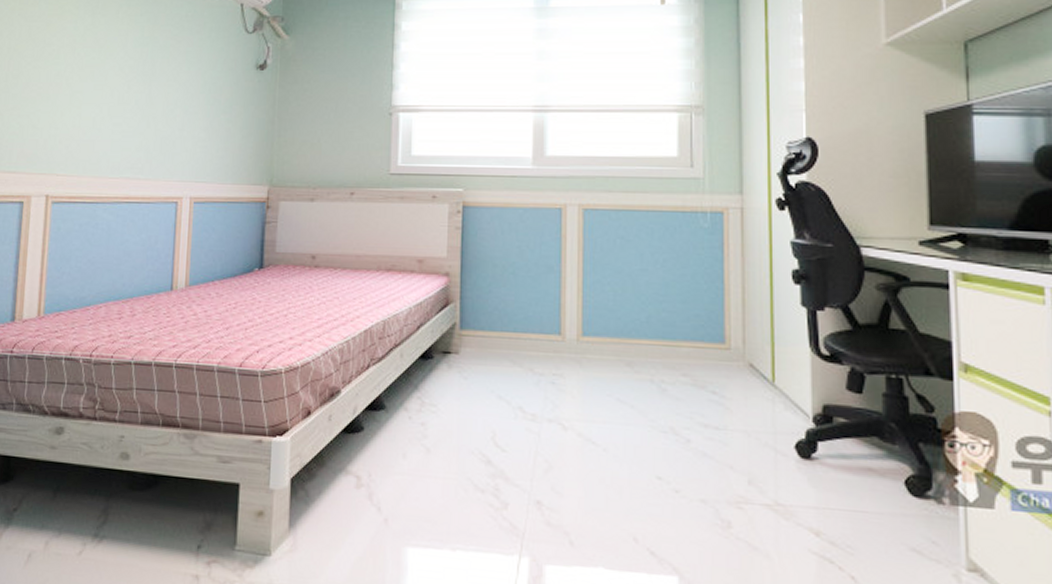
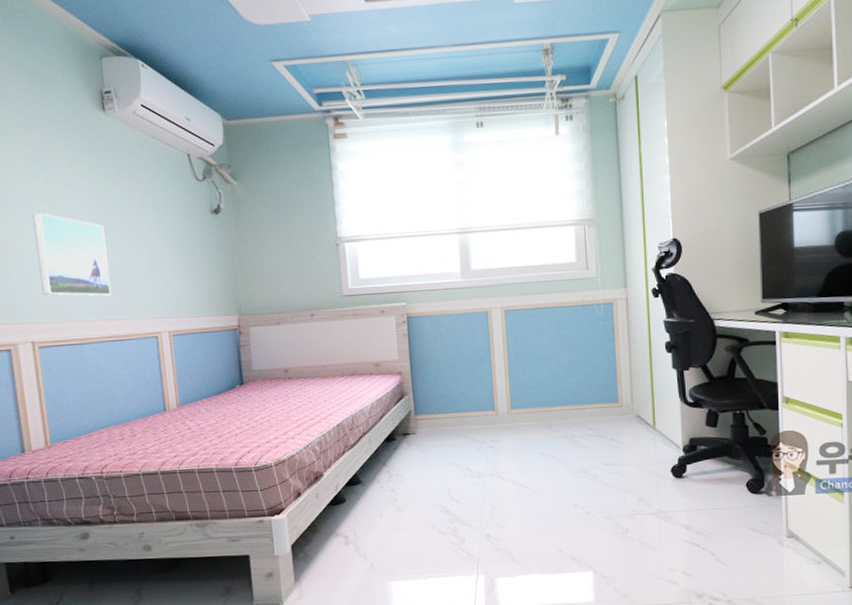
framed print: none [66,57,142,152] -> present [32,213,112,296]

